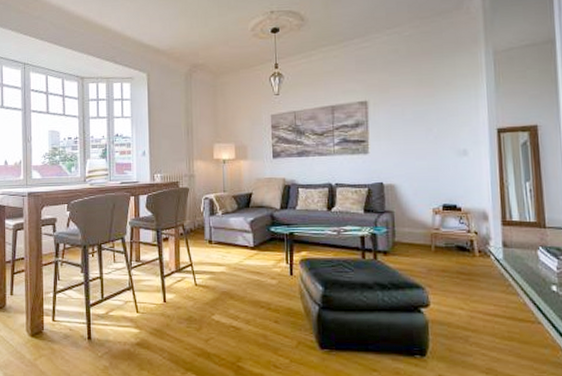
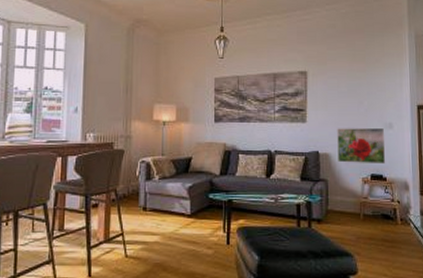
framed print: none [403,155,460,194] -> present [337,127,386,165]

